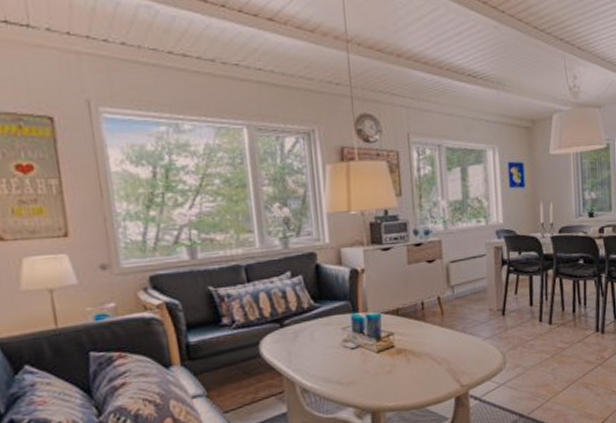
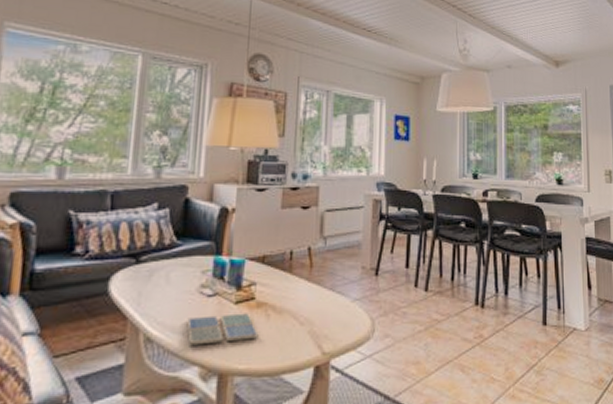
drink coaster: none [336,359,402,392] -> present [186,313,259,346]

